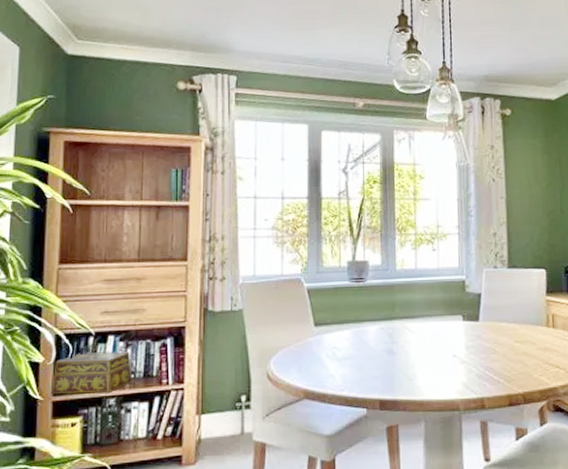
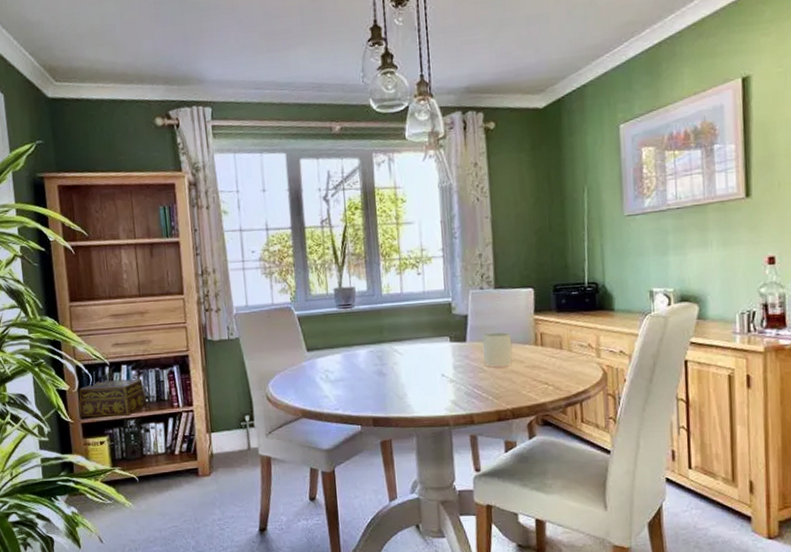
mug: none [495,312,525,349] -> present [482,332,513,368]

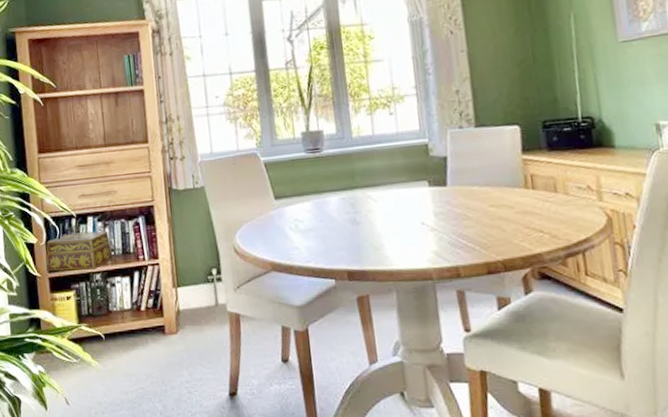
mug: present [482,332,513,368] -> none [464,174,501,215]

